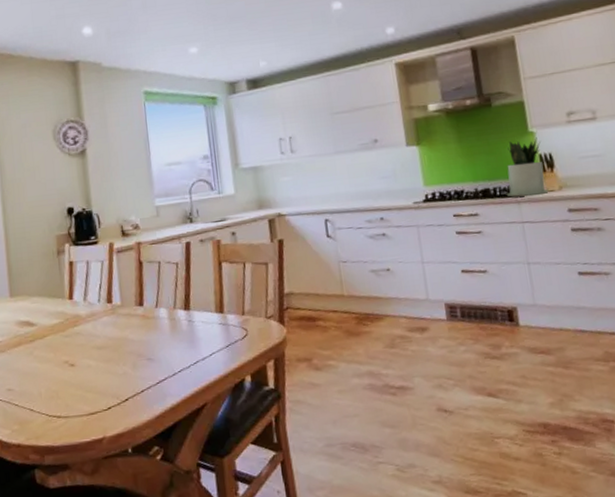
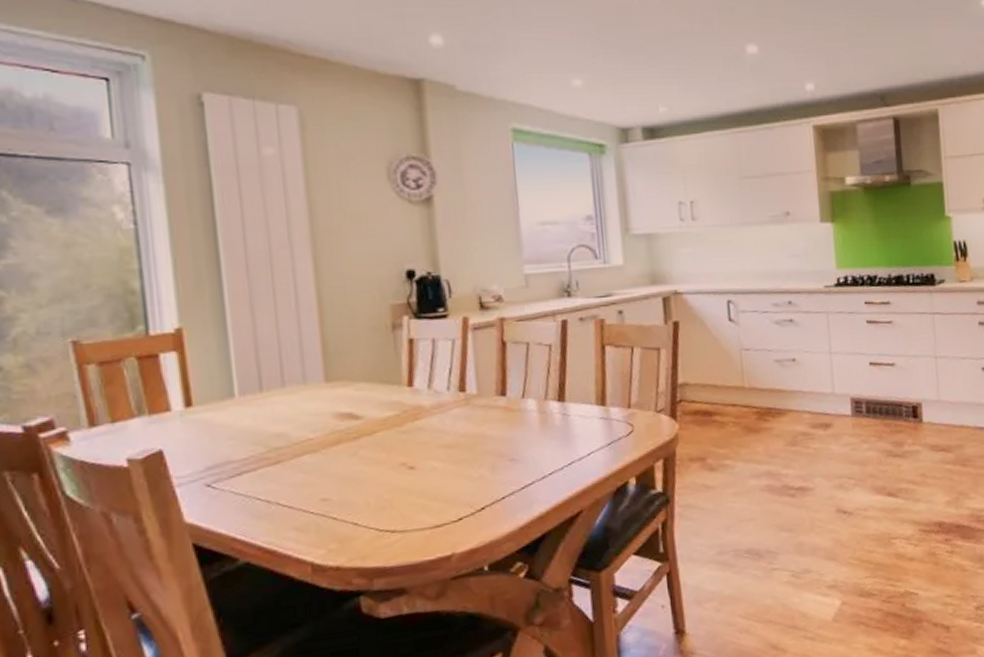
planter: present [506,137,549,198] -> none [919,223,960,287]

